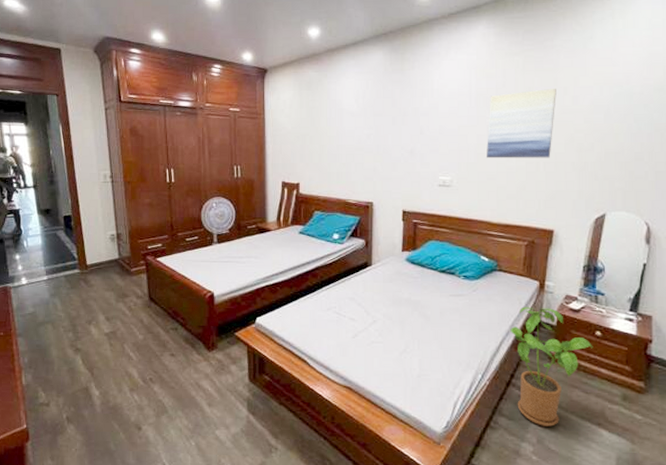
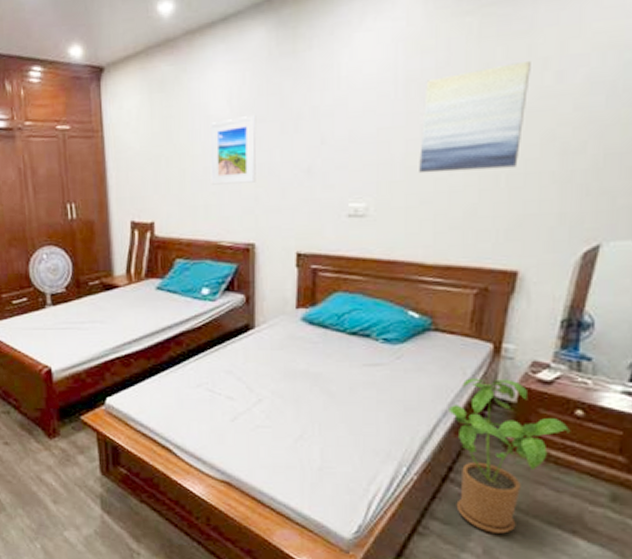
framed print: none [342,111,376,158] -> present [209,116,257,185]

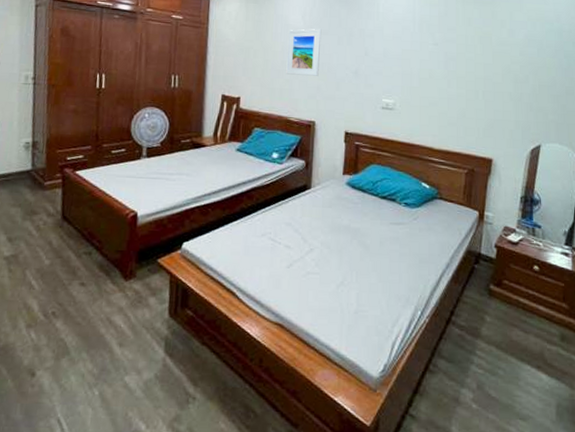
wall art: present [419,60,531,174] -> none [429,20,494,87]
house plant: present [449,378,571,534] -> none [450,237,532,370]

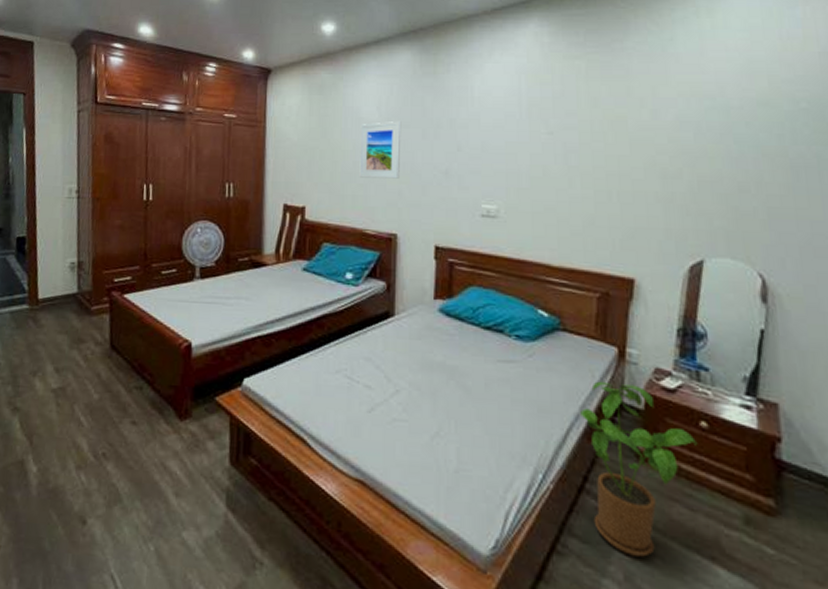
house plant: none [450,237,532,370] -> present [580,381,698,557]

